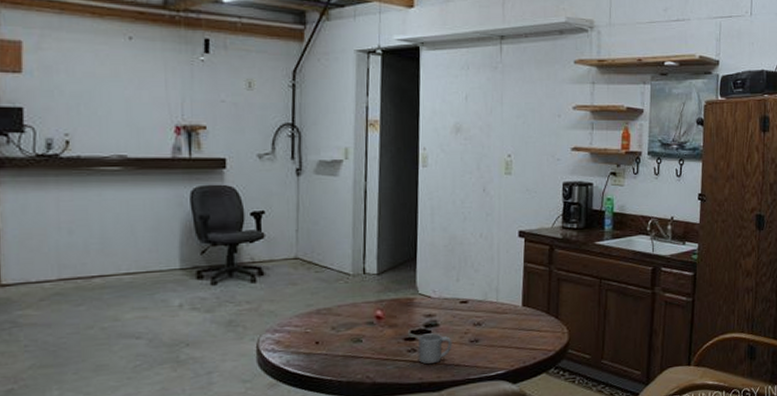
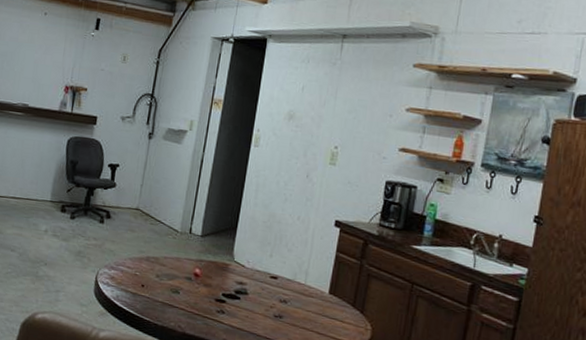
mug: present [418,333,452,365] -> none [225,299,258,330]

